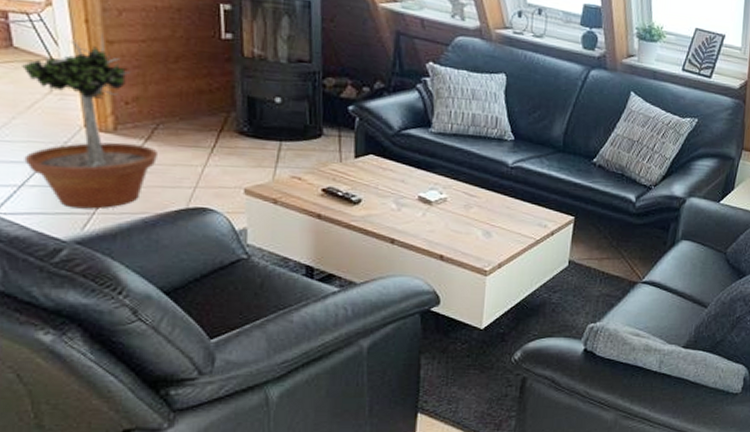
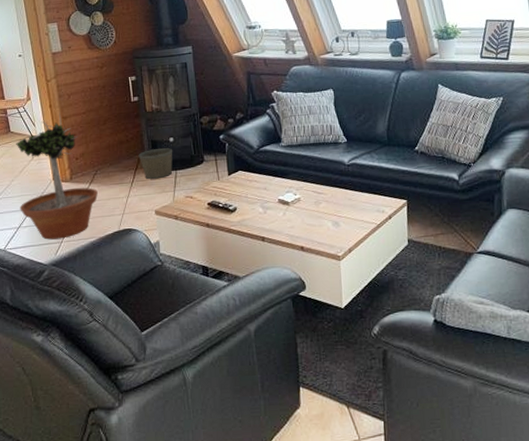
basket: none [226,108,279,149] -> present [138,148,173,180]

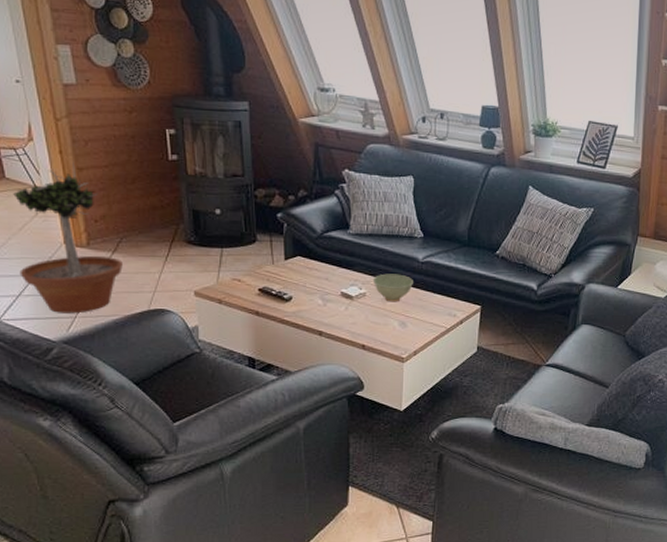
basket: present [138,148,173,180] -> none [176,220,220,256]
bowl: none [305,177,342,205] -> present [372,273,413,302]

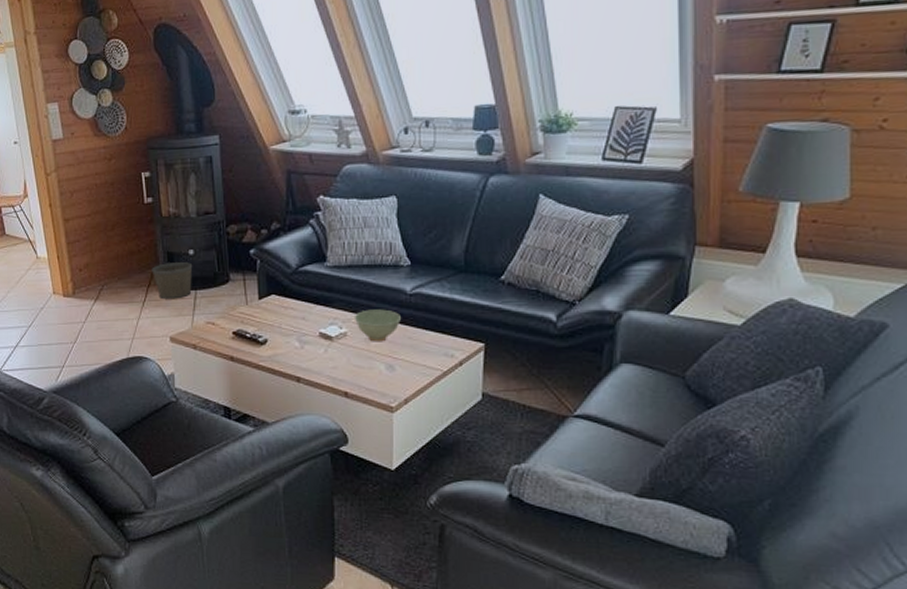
potted tree: present [13,161,123,314] -> none [12,213,104,363]
basket: none [176,220,220,256] -> present [151,262,193,300]

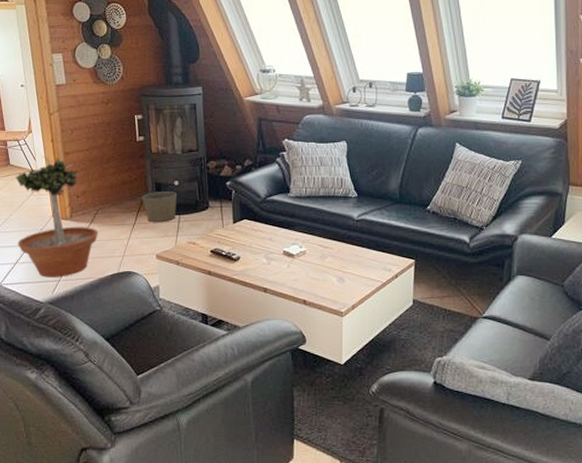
potted tree: none [12,213,104,363] -> present [15,147,98,277]
bowl: present [354,309,401,342] -> none [311,232,349,259]

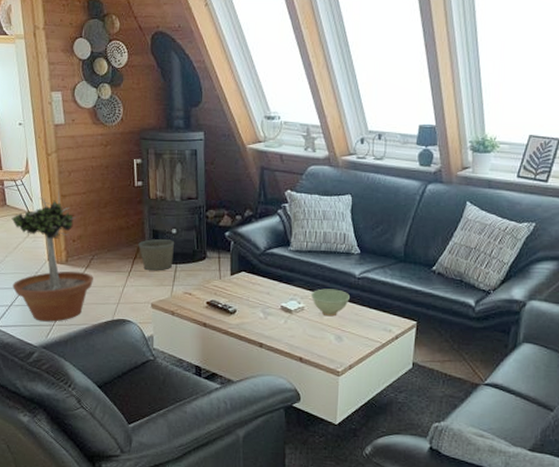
bowl: none [311,232,349,259] -> present [310,288,350,317]

